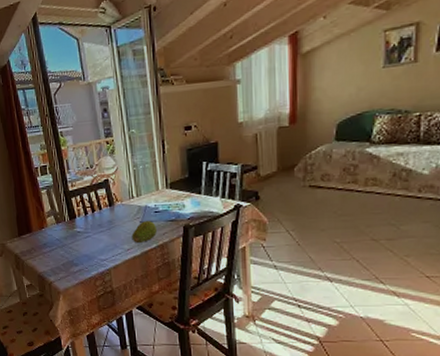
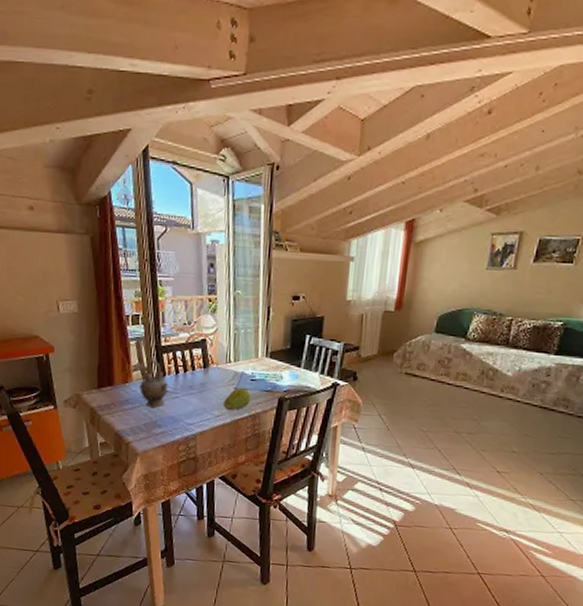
teapot: none [54,205,80,248] -> present [140,360,168,408]

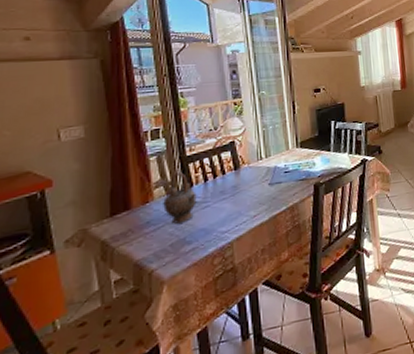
fruit: present [223,388,252,410] -> none [259,182,287,207]

